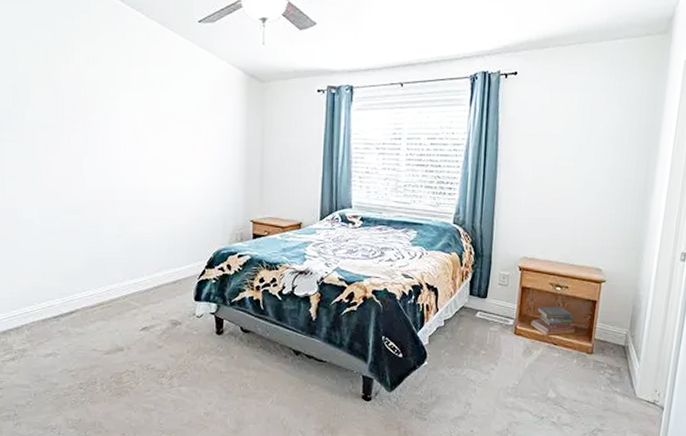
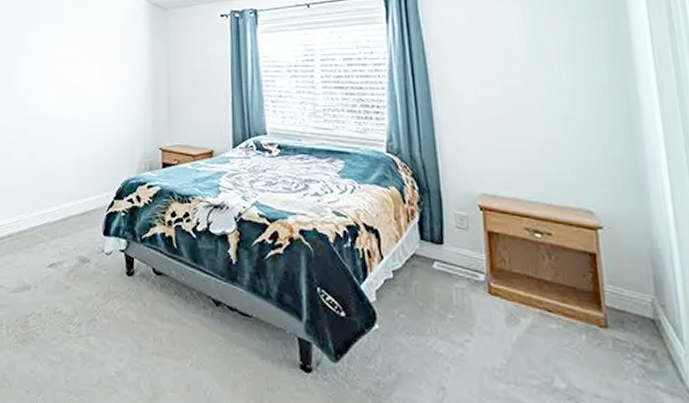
books: present [531,306,576,337] -> none [509,257,576,300]

